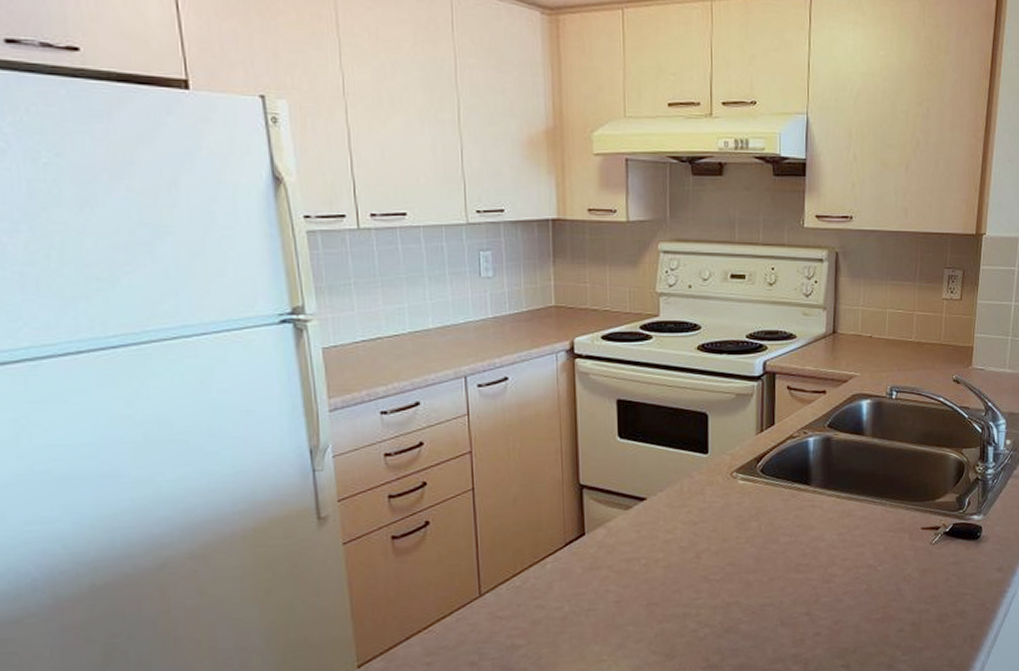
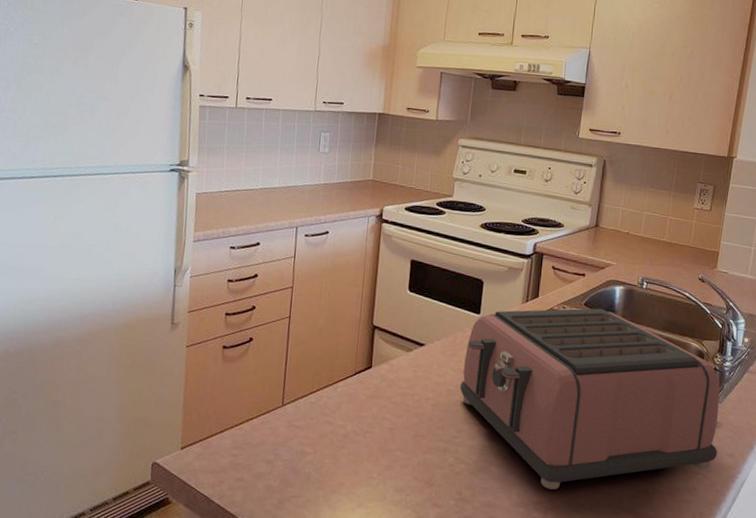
toaster: none [693,428,985,639] -> present [460,308,720,490]

